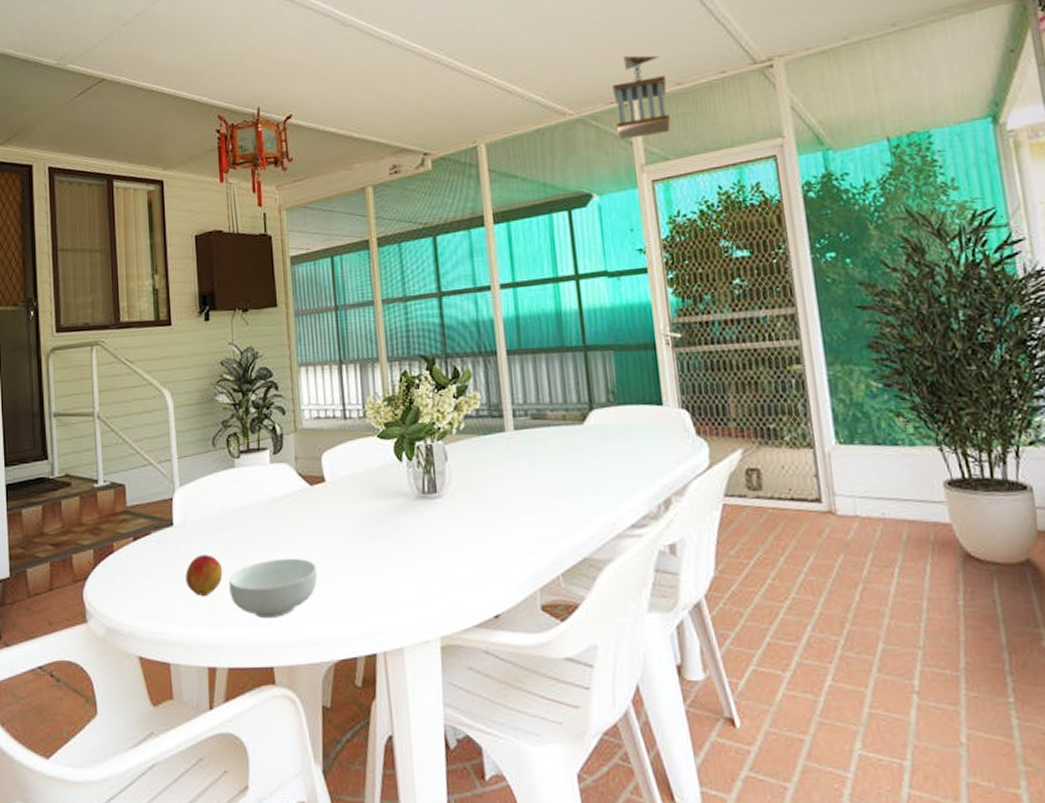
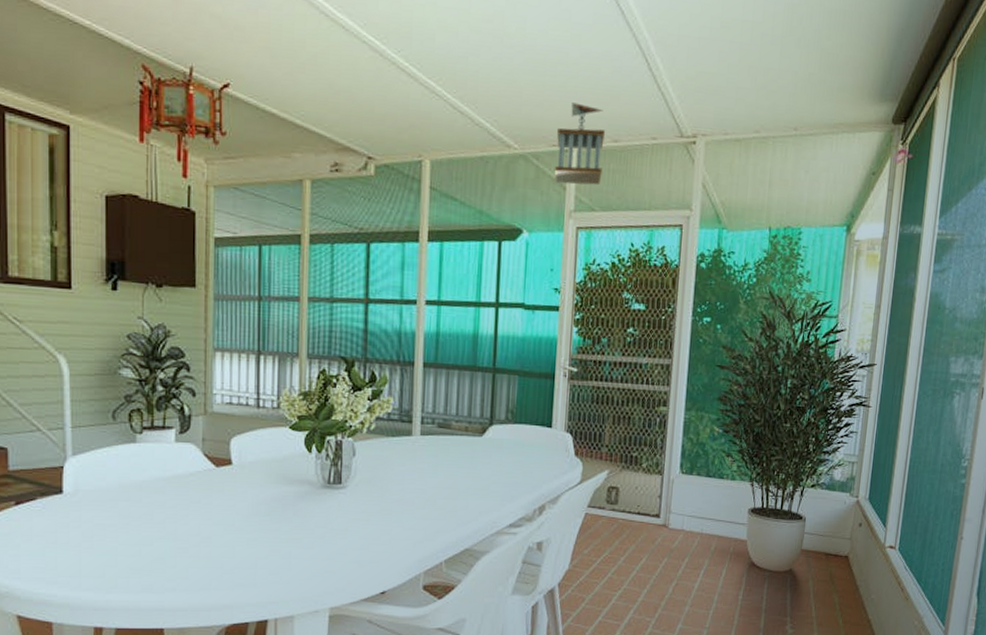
peach: present [185,554,223,596] -> none [74,523,116,562]
cereal bowl: present [229,558,318,619] -> none [122,532,216,586]

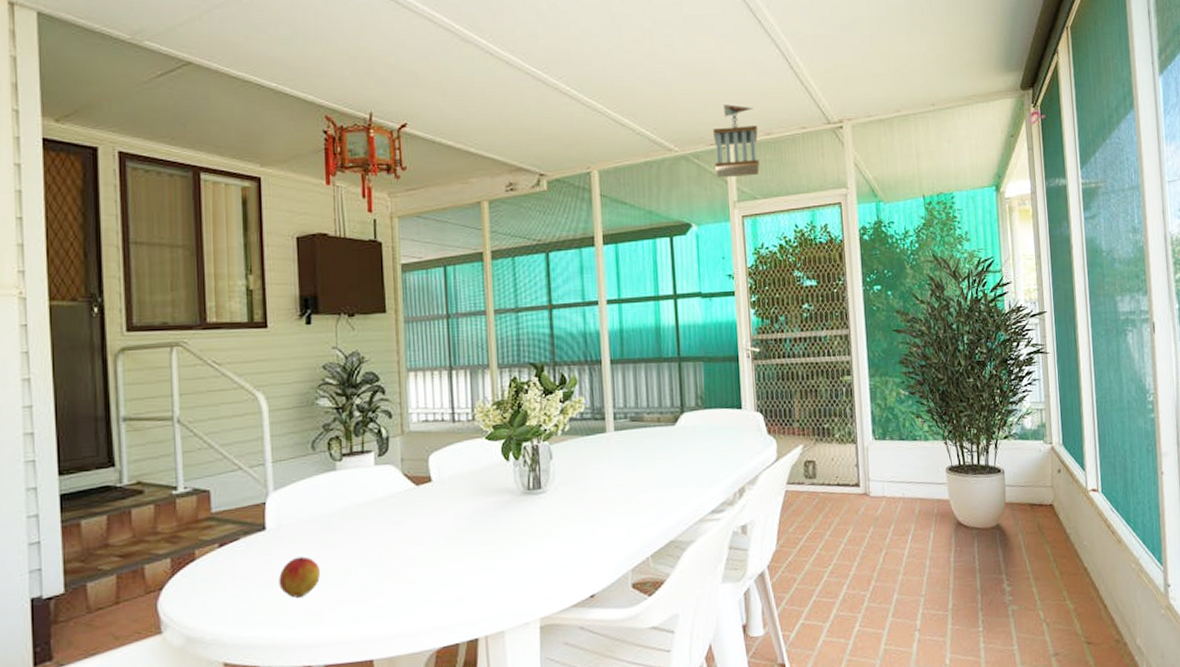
peach: none [74,523,116,562] -> present [279,556,321,598]

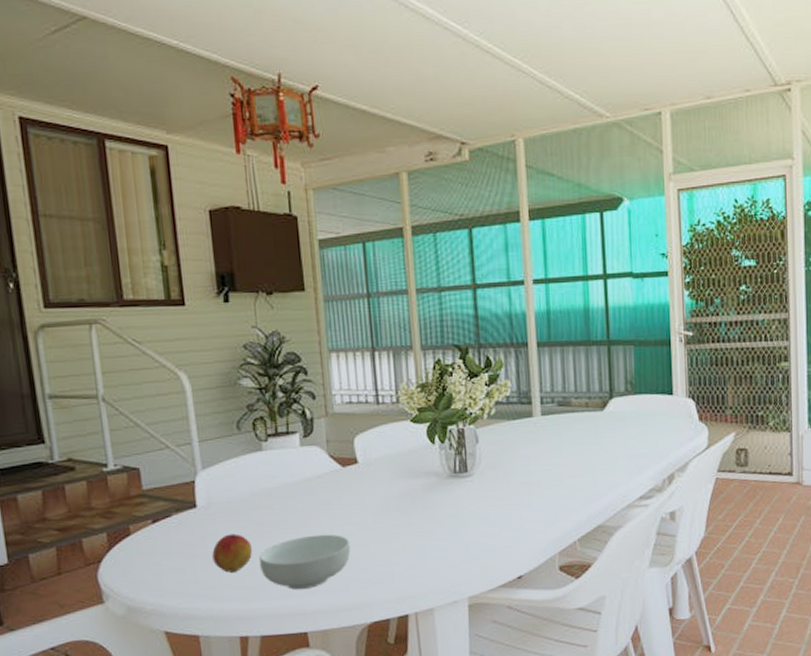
cereal bowl: none [327,555,422,615] -> present [259,534,351,590]
wind chime: present [713,105,760,178] -> none [648,64,698,147]

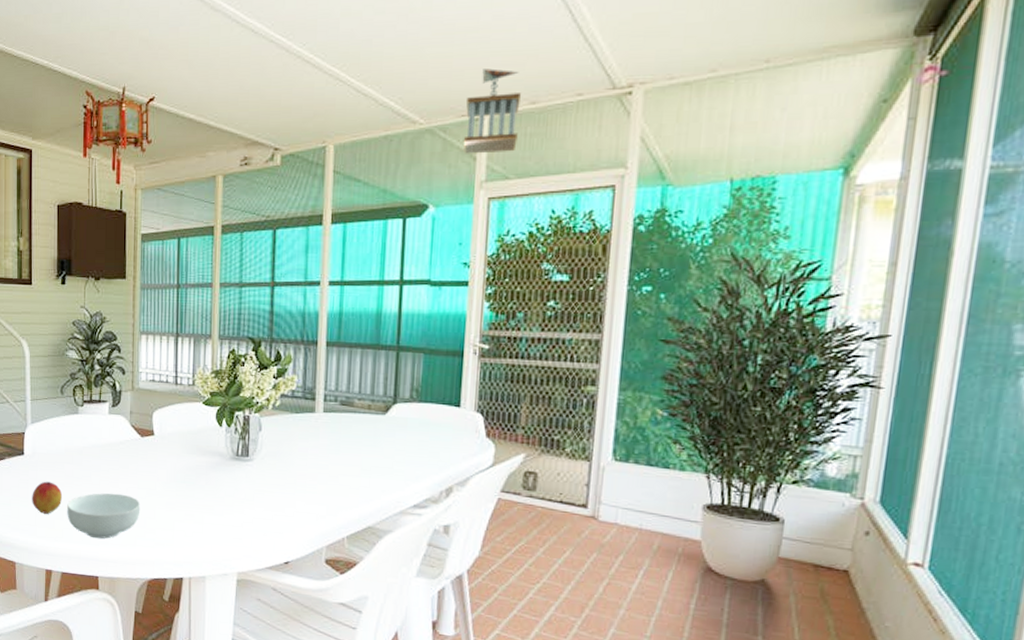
wind chime: none [648,64,698,147] -> present [463,68,521,154]

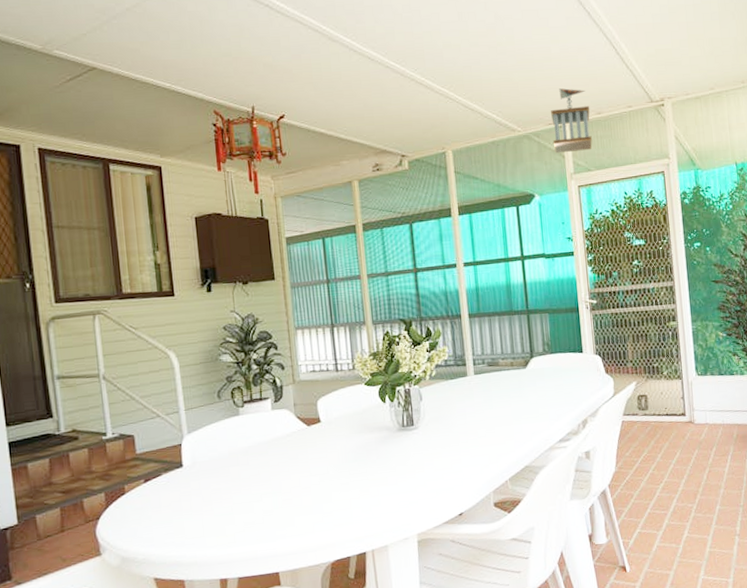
peach: present [32,481,63,514] -> none [196,488,231,523]
cereal bowl: present [67,493,141,539] -> none [237,484,316,535]

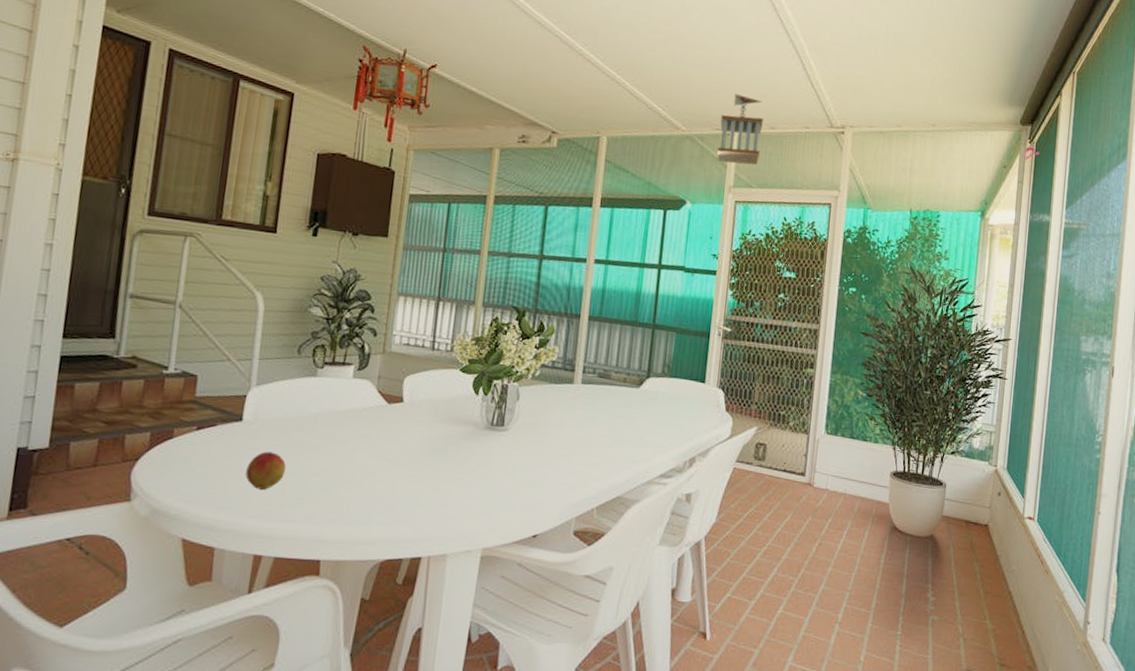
peach: none [196,488,231,523] -> present [245,451,286,490]

